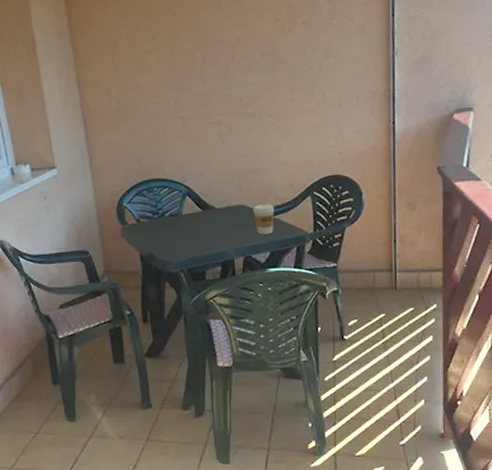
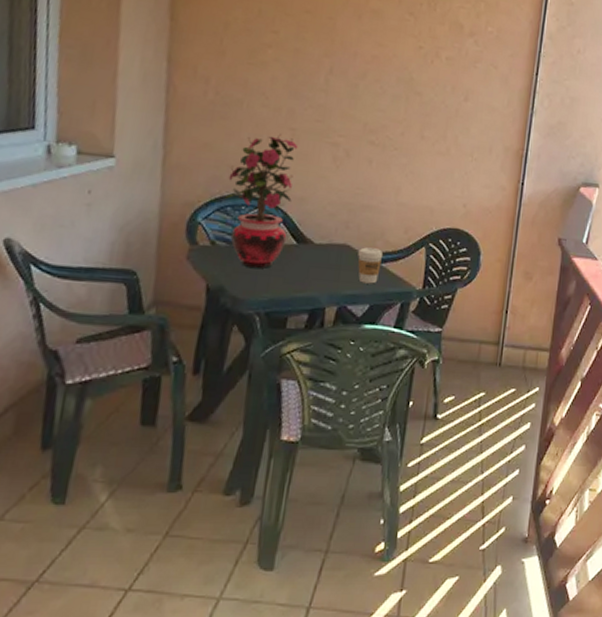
potted flower: none [139,123,193,235] -> present [224,134,298,268]

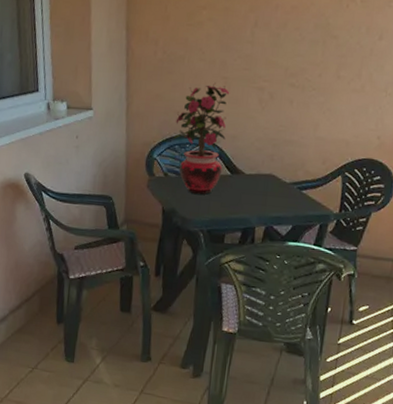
coffee cup: present [357,247,382,284] -> none [281,176,303,208]

